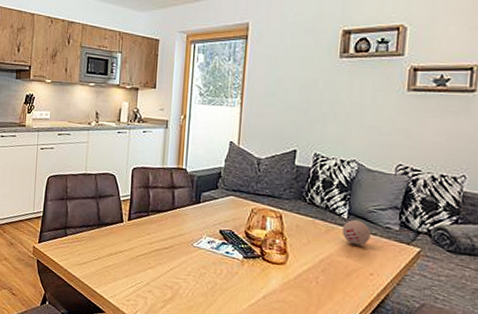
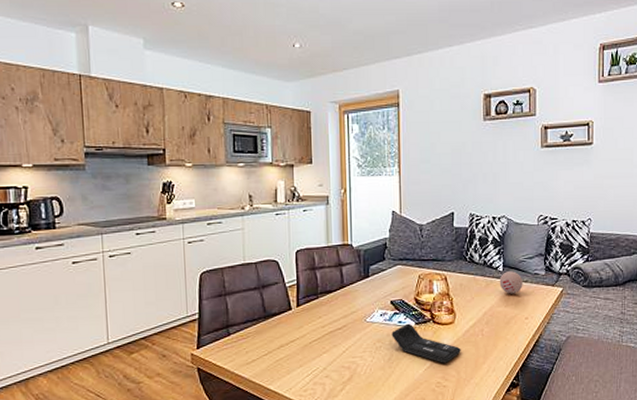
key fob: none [217,255,291,304] -> present [392,323,461,363]

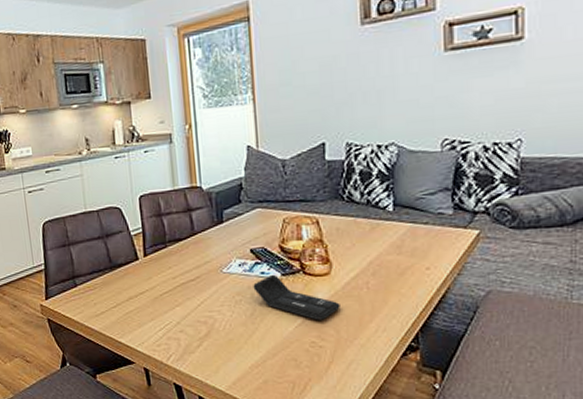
decorative ball: present [499,271,523,294] -> none [388,211,422,239]

